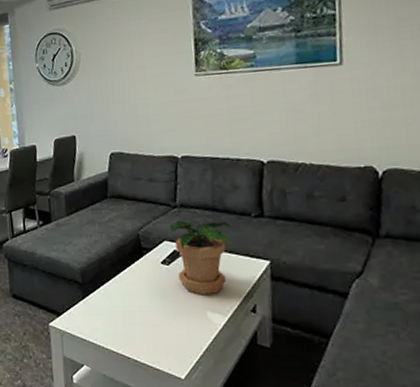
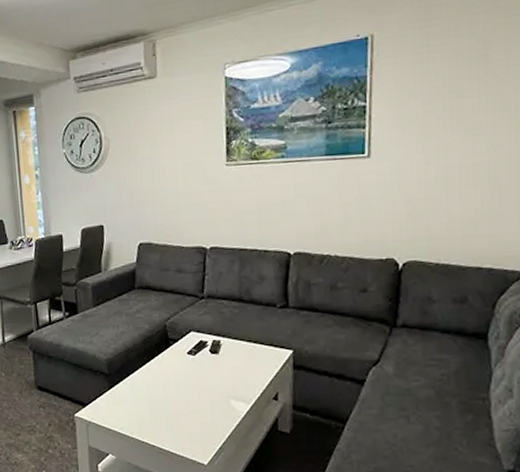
potted plant: present [170,221,232,295] -> none [197,312,257,384]

